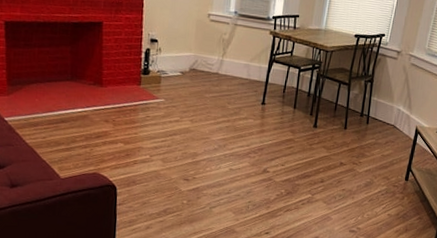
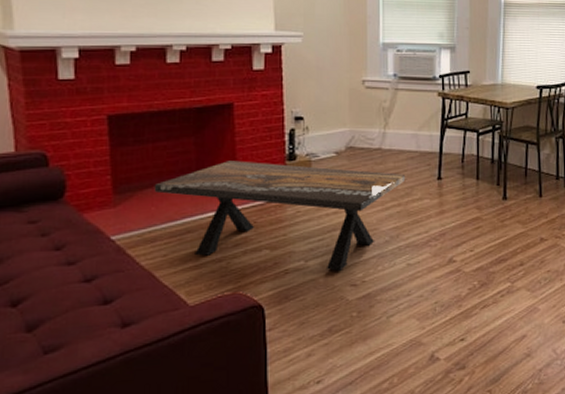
coffee table: none [38,69,236,167] -> present [154,160,406,271]

